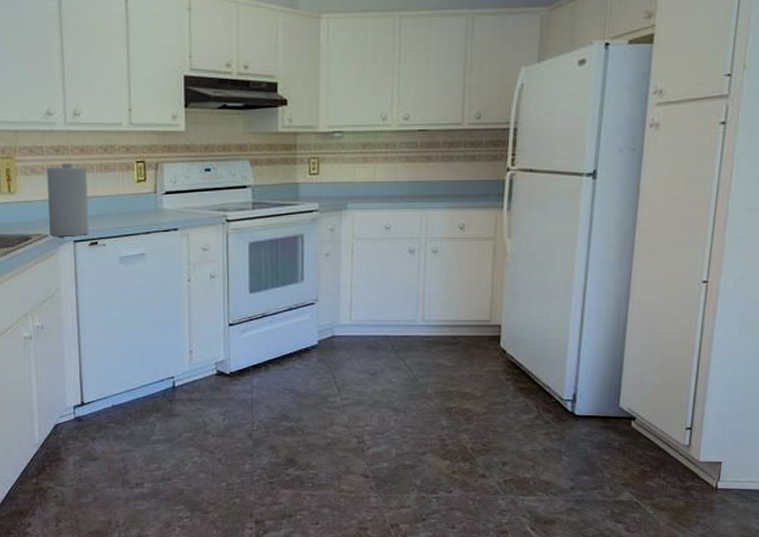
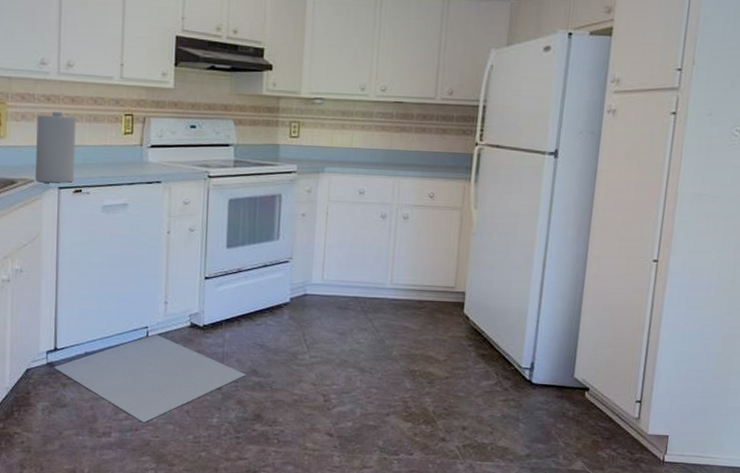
door mat: none [81,383,277,472] -> present [53,333,246,423]

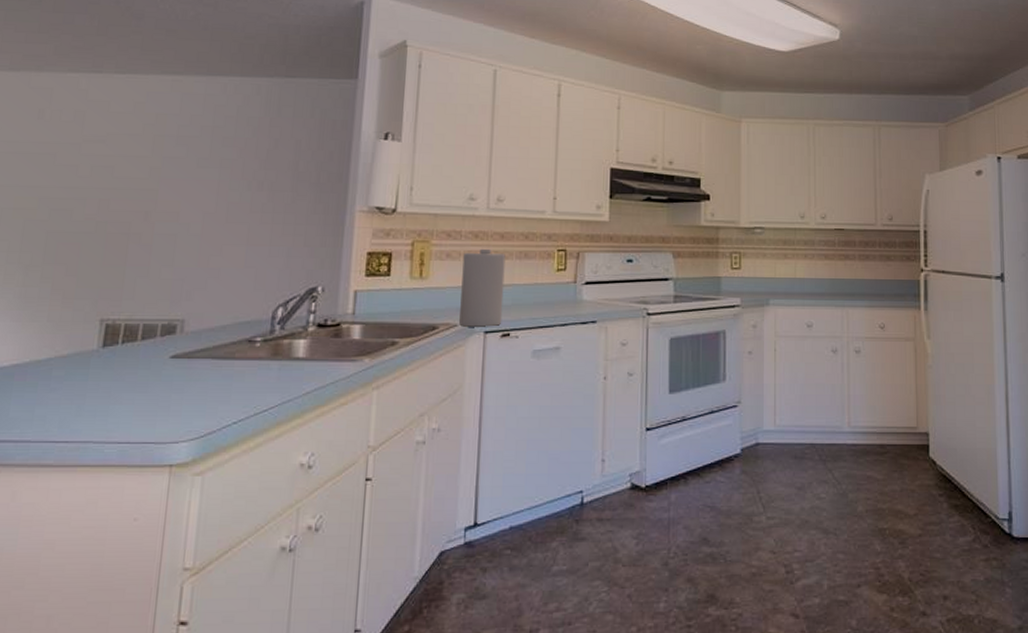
door mat: present [53,333,246,423] -> none [472,499,696,614]

